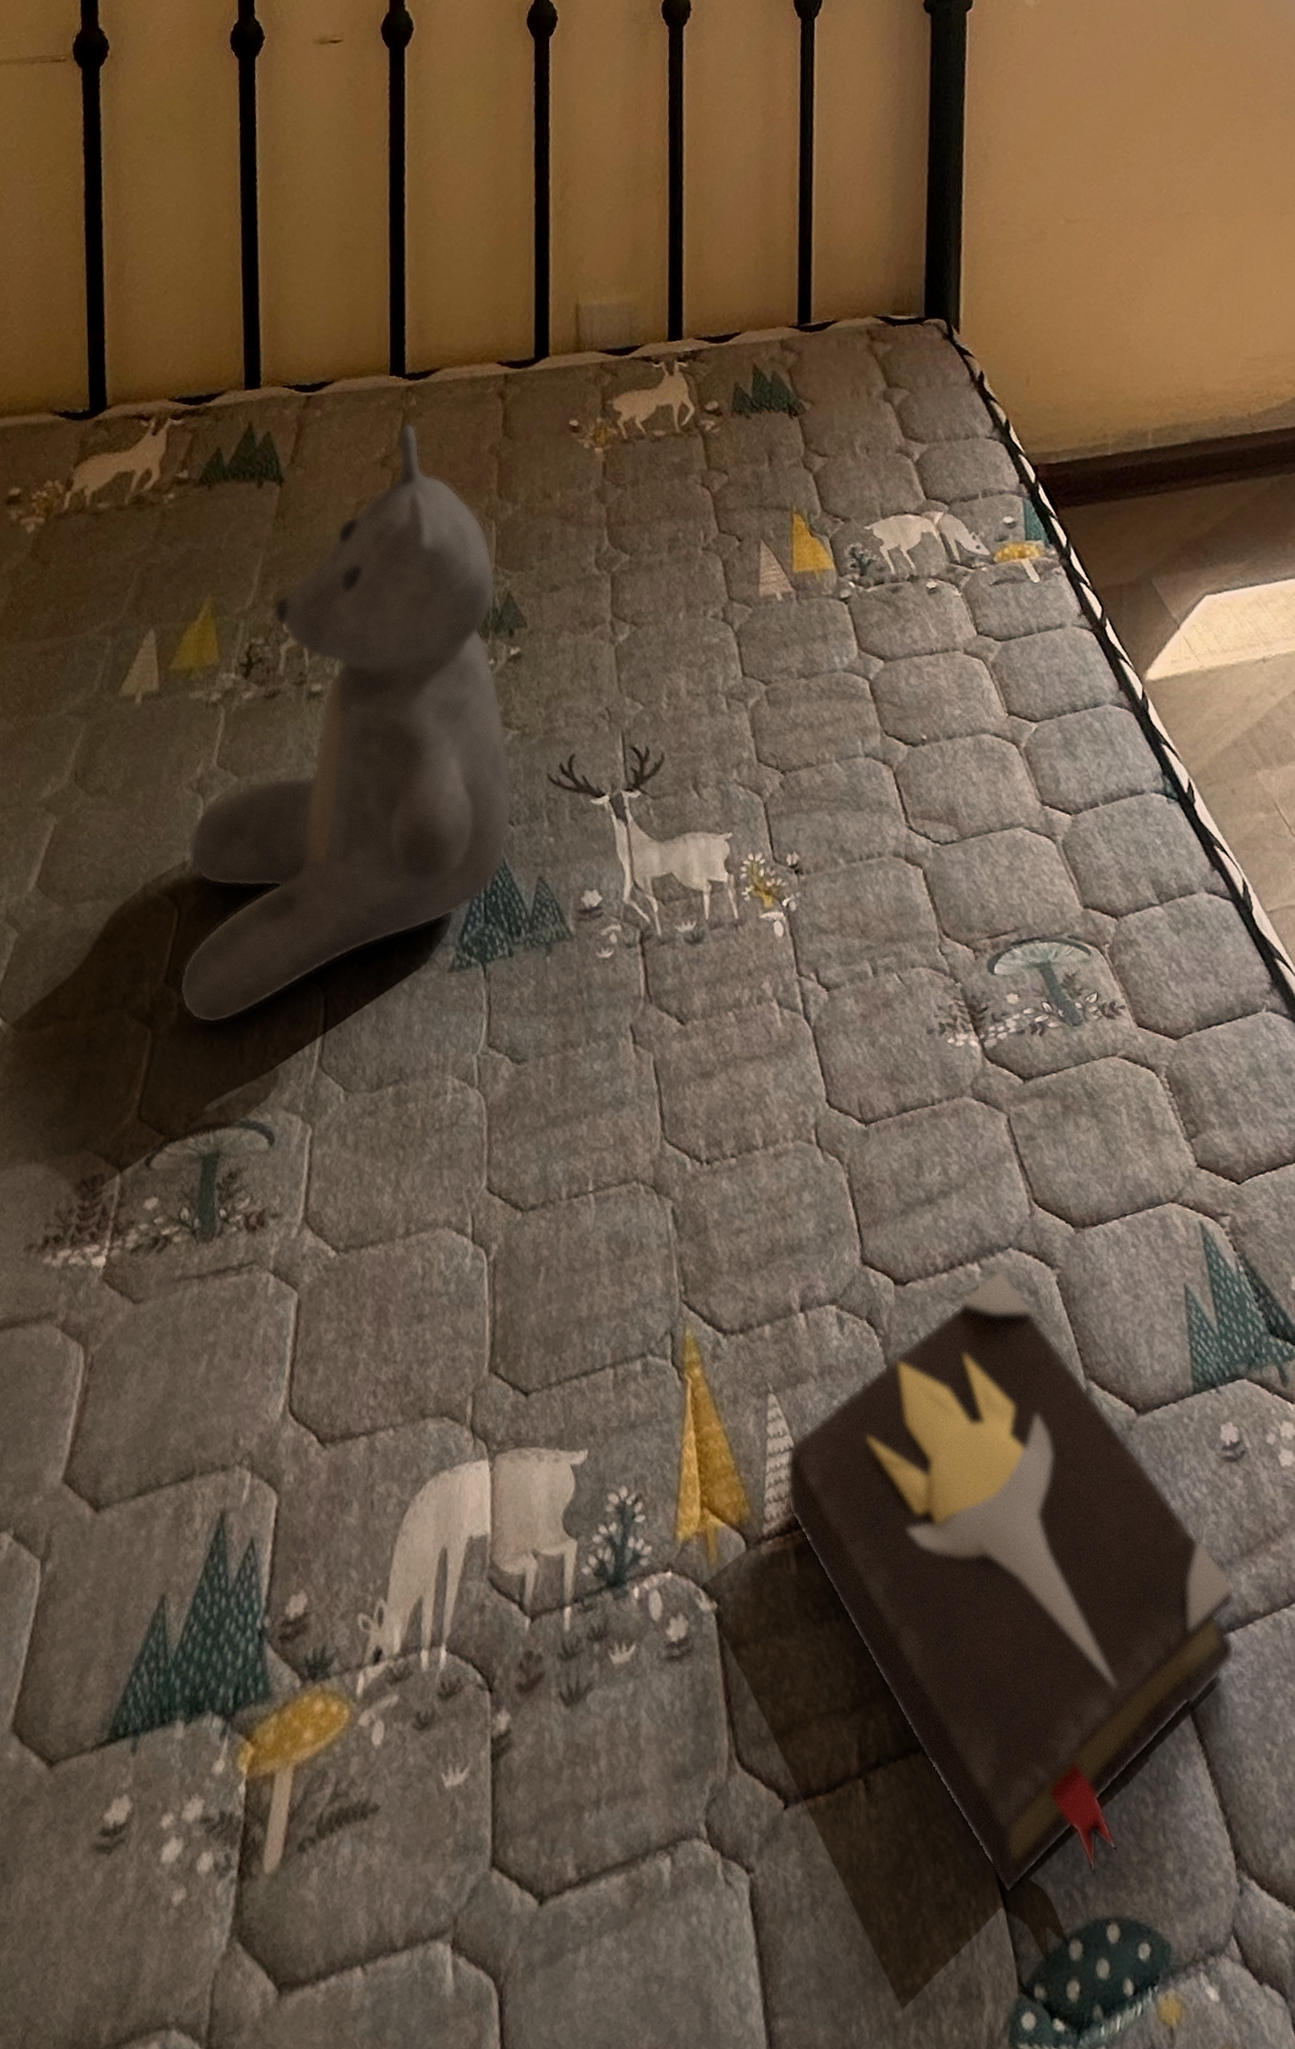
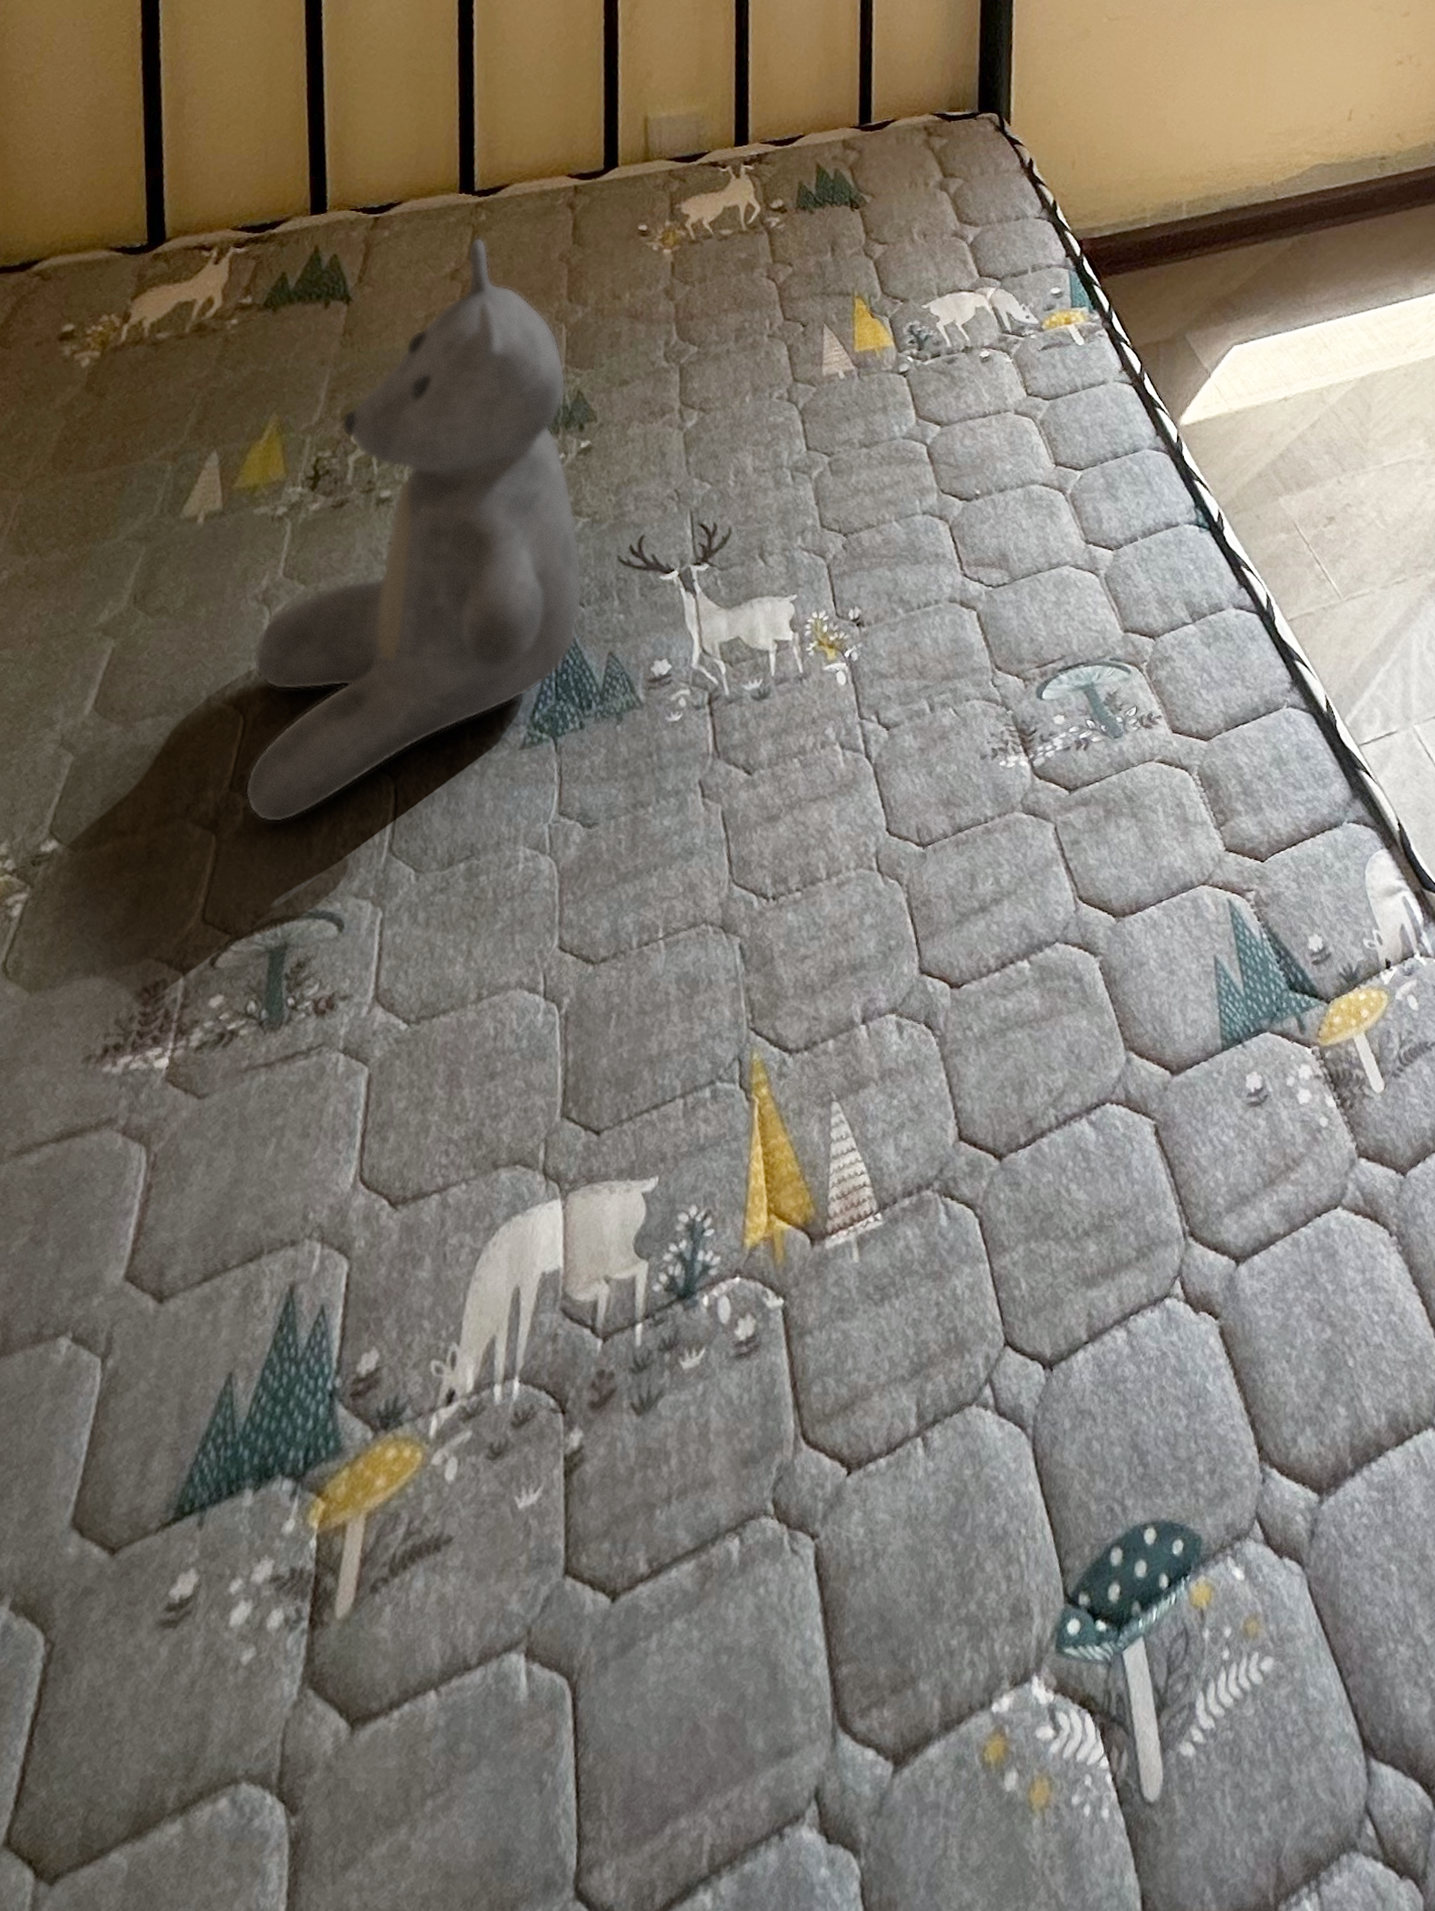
hardback book: present [785,1268,1236,1894] -> none [847,962,1259,1517]

